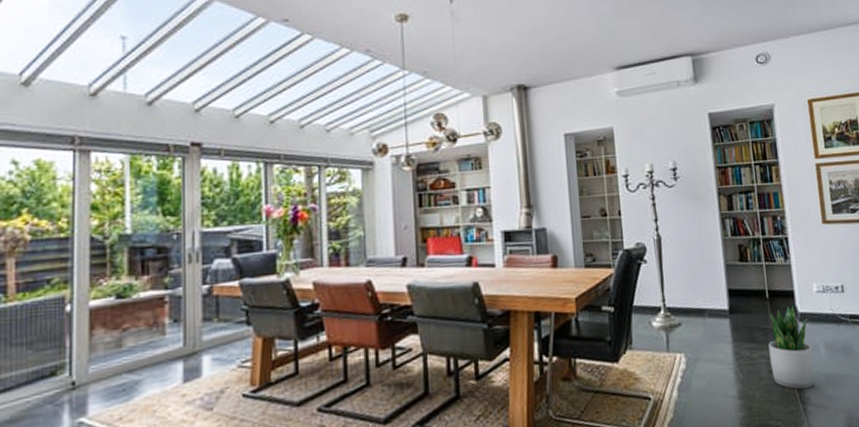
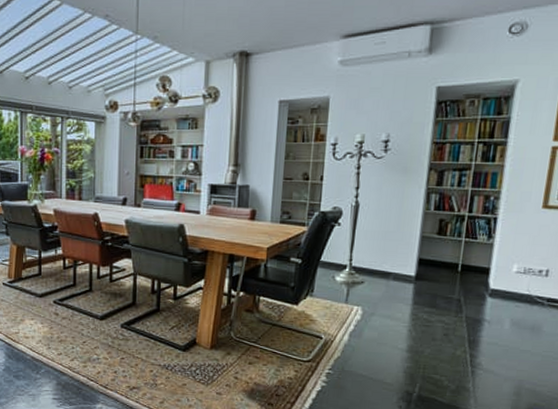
planter: present [768,305,815,390] -> none [446,281,500,355]

